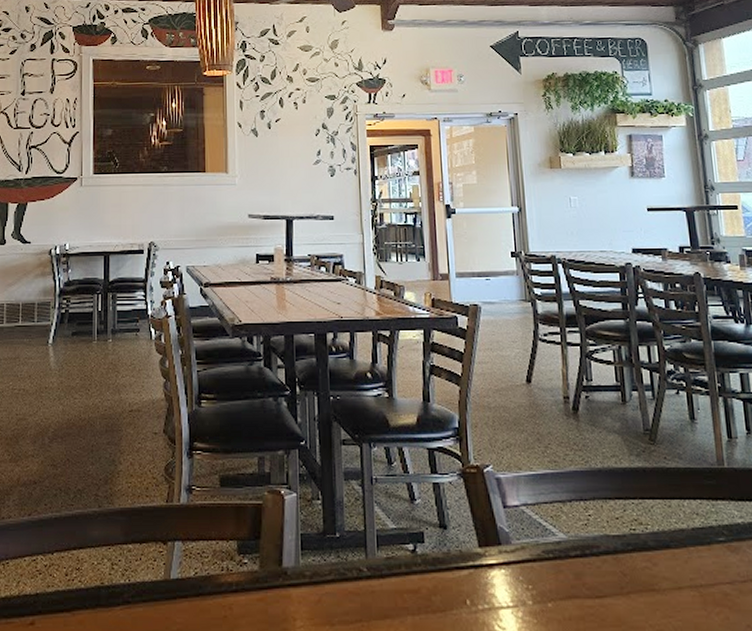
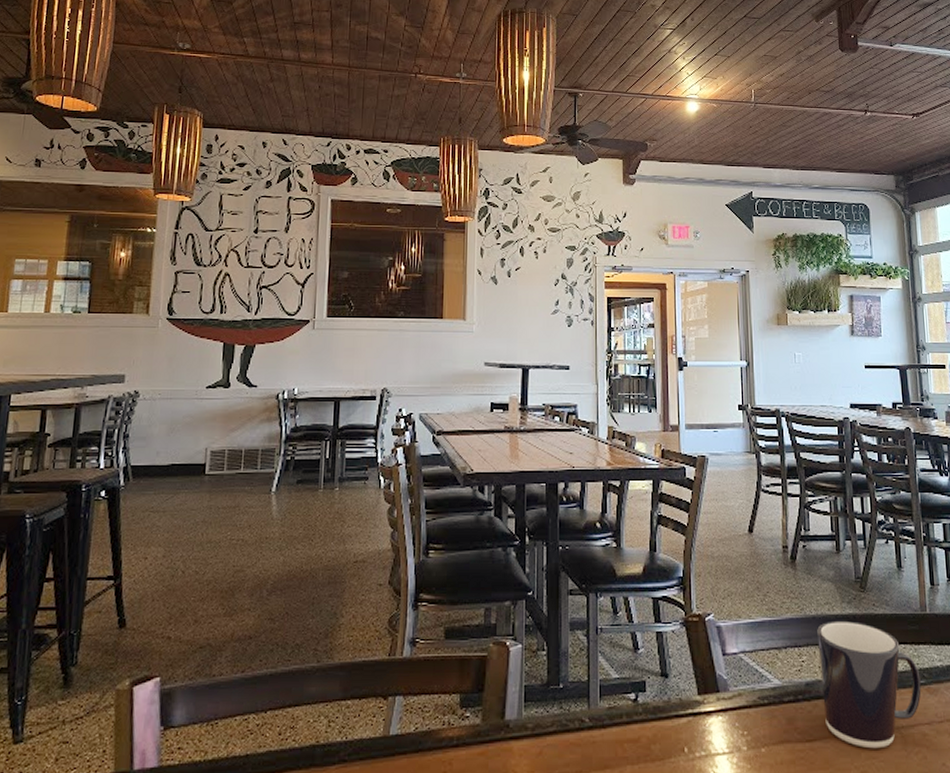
mug: none [604,474,721,607] -> present [817,620,922,749]

